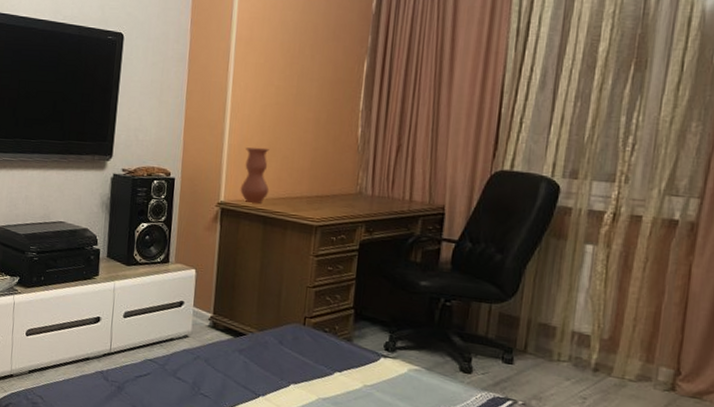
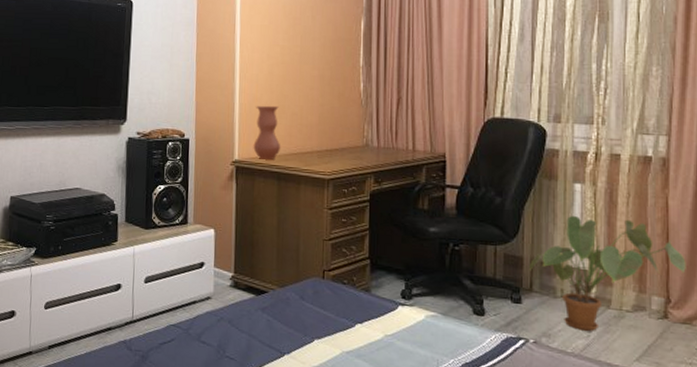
house plant: none [524,277,704,398] -> present [528,215,686,331]

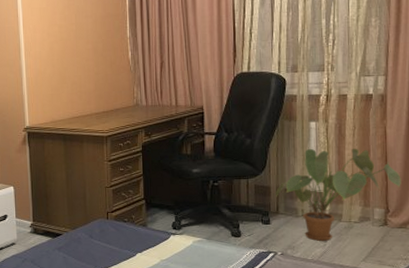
vase: present [253,105,281,160] -> none [41,77,65,124]

